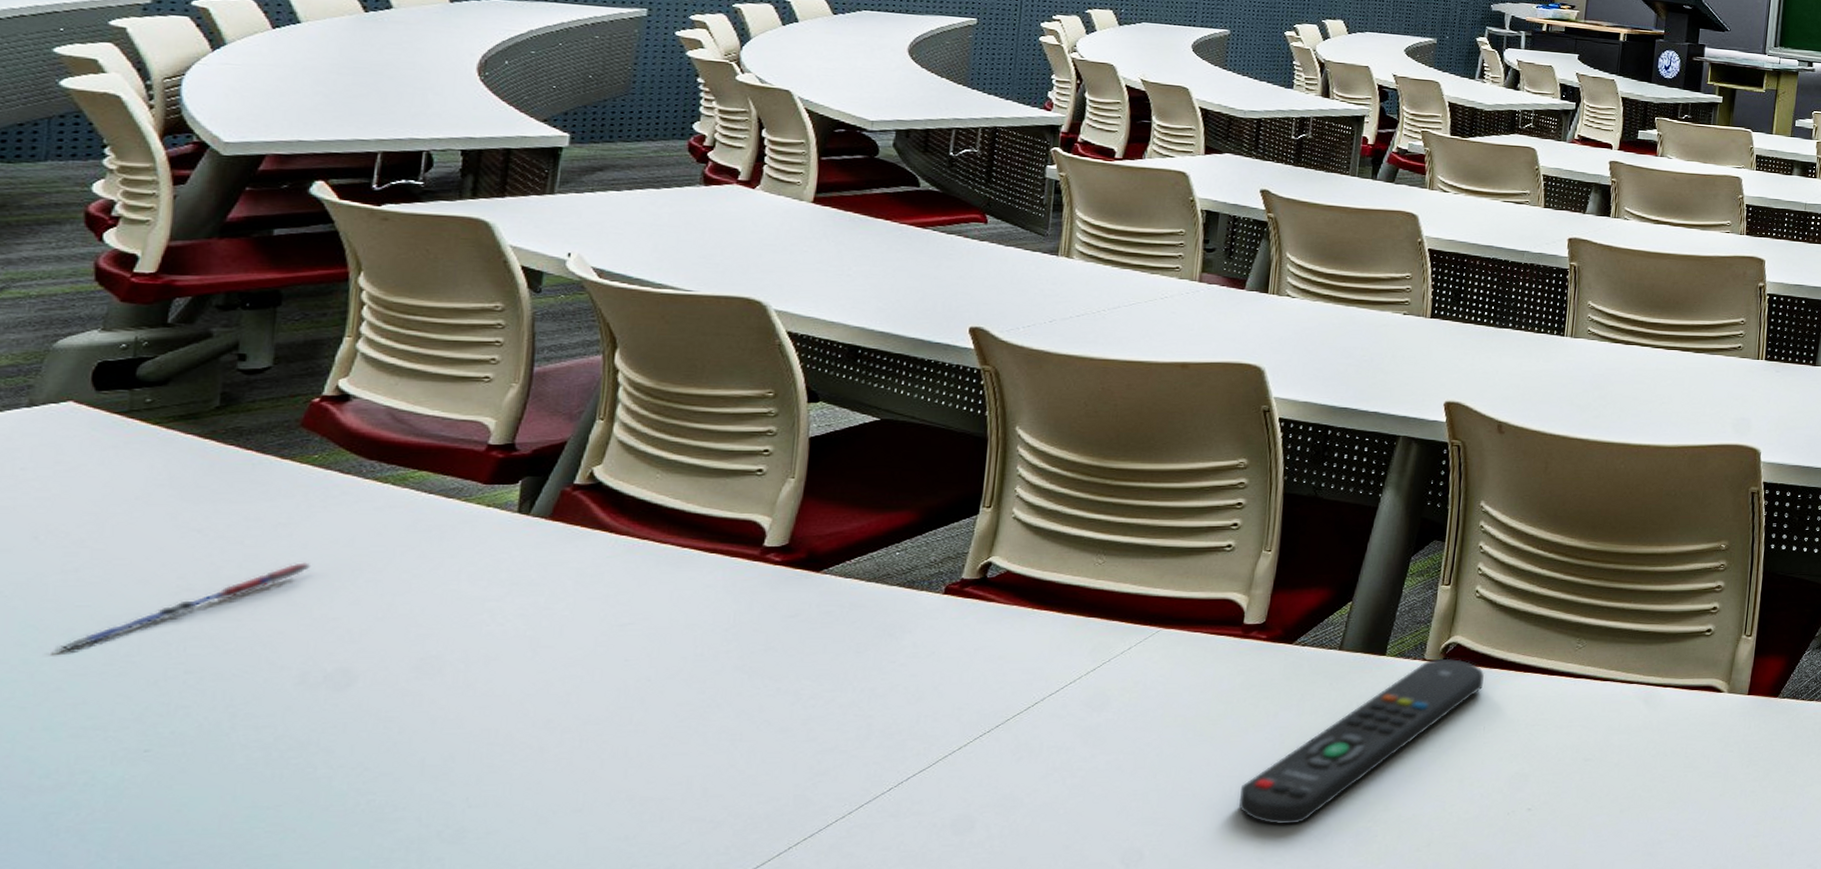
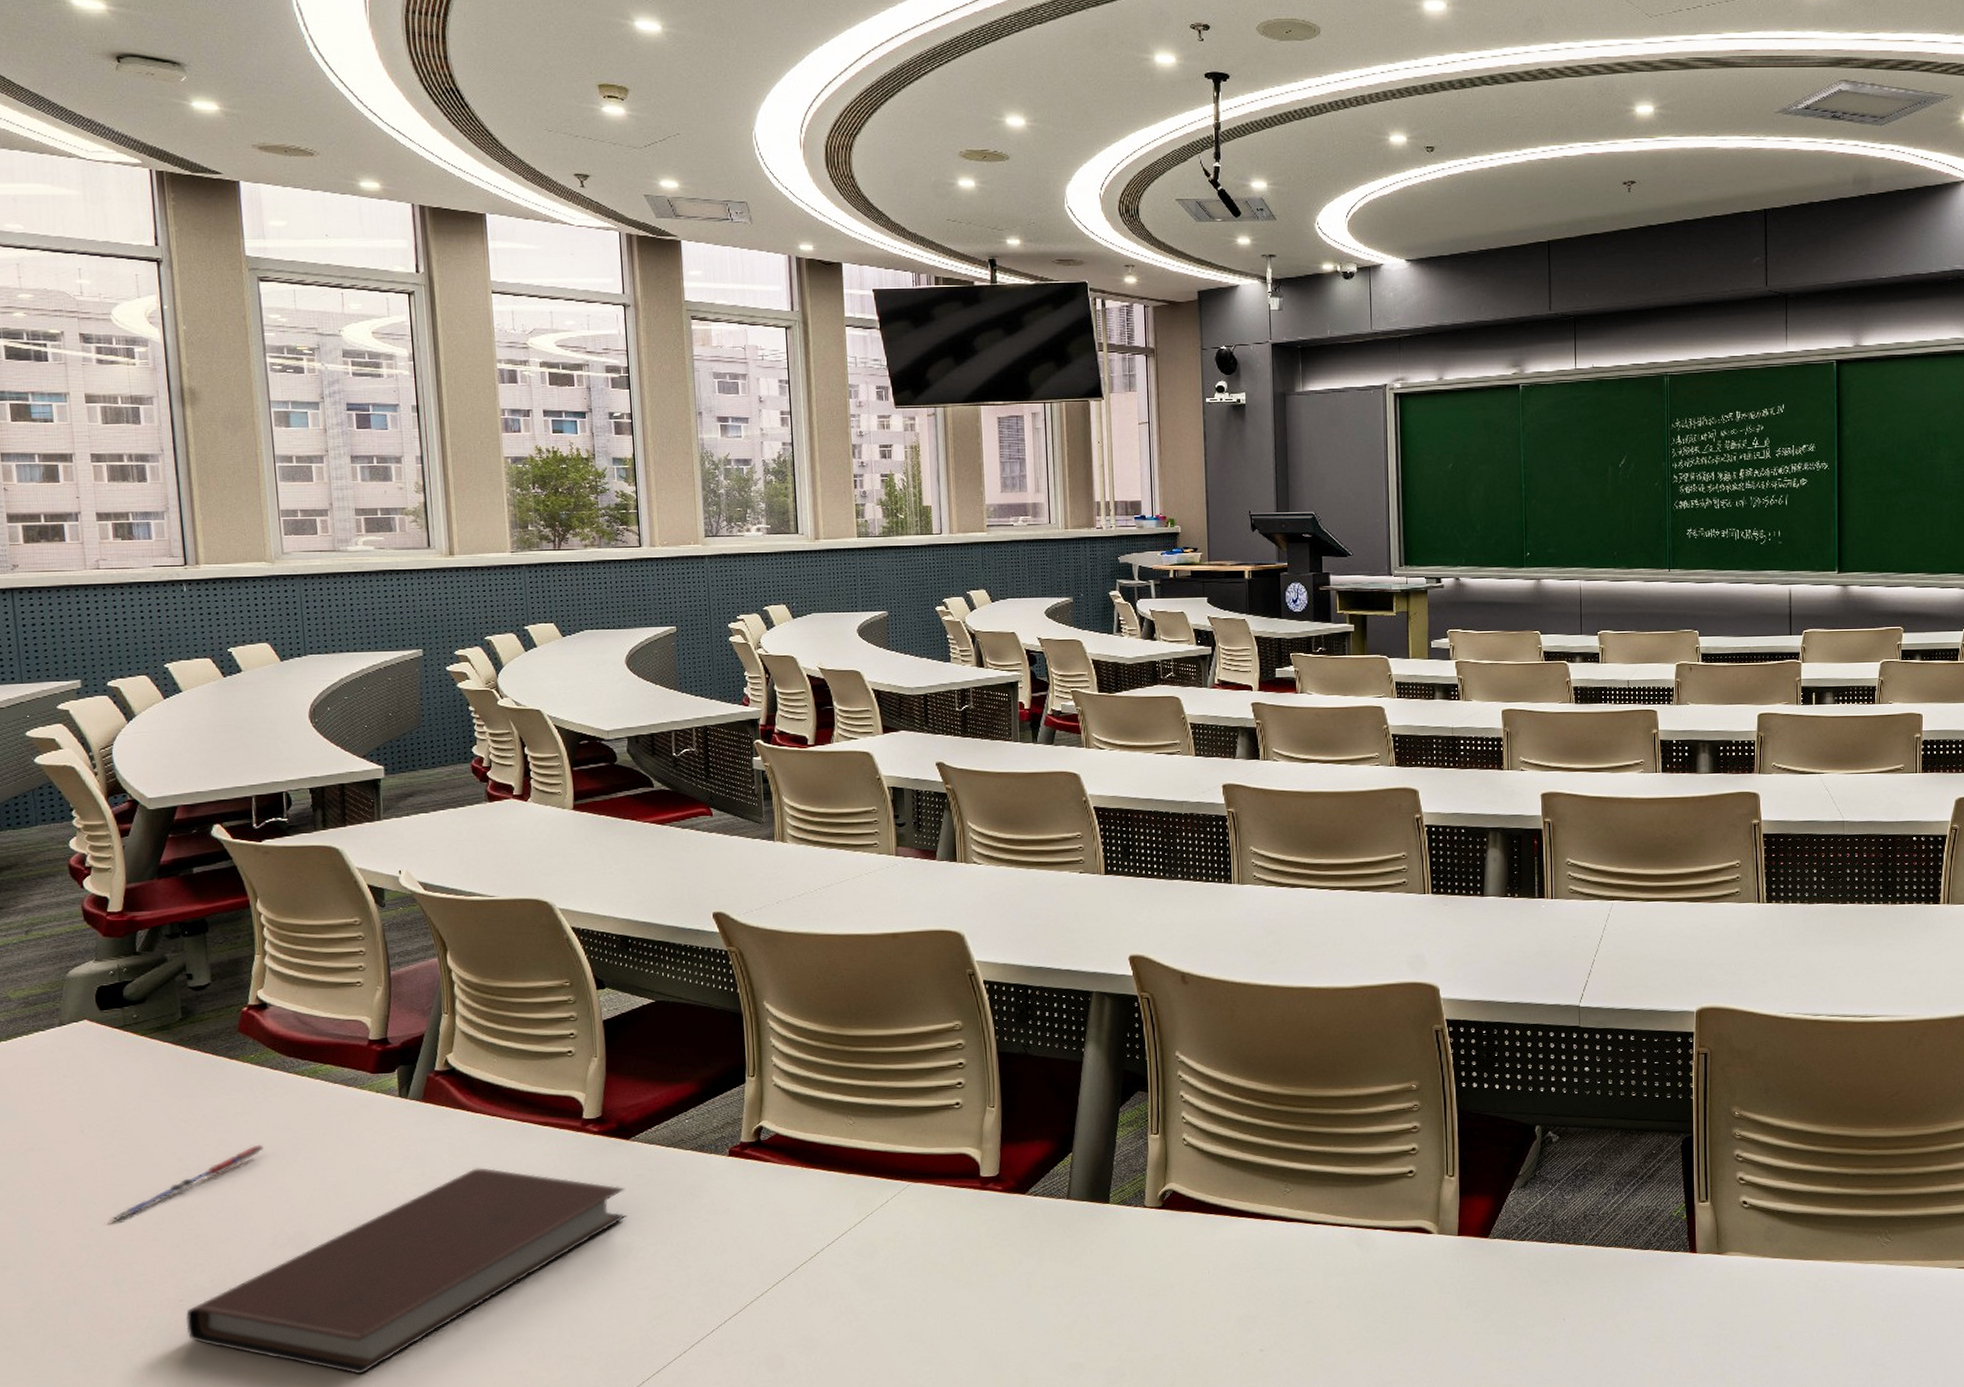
notebook: none [146,598,805,842] -> present [185,1168,627,1375]
remote control: present [1238,658,1485,825] -> none [1000,1205,1203,1364]

